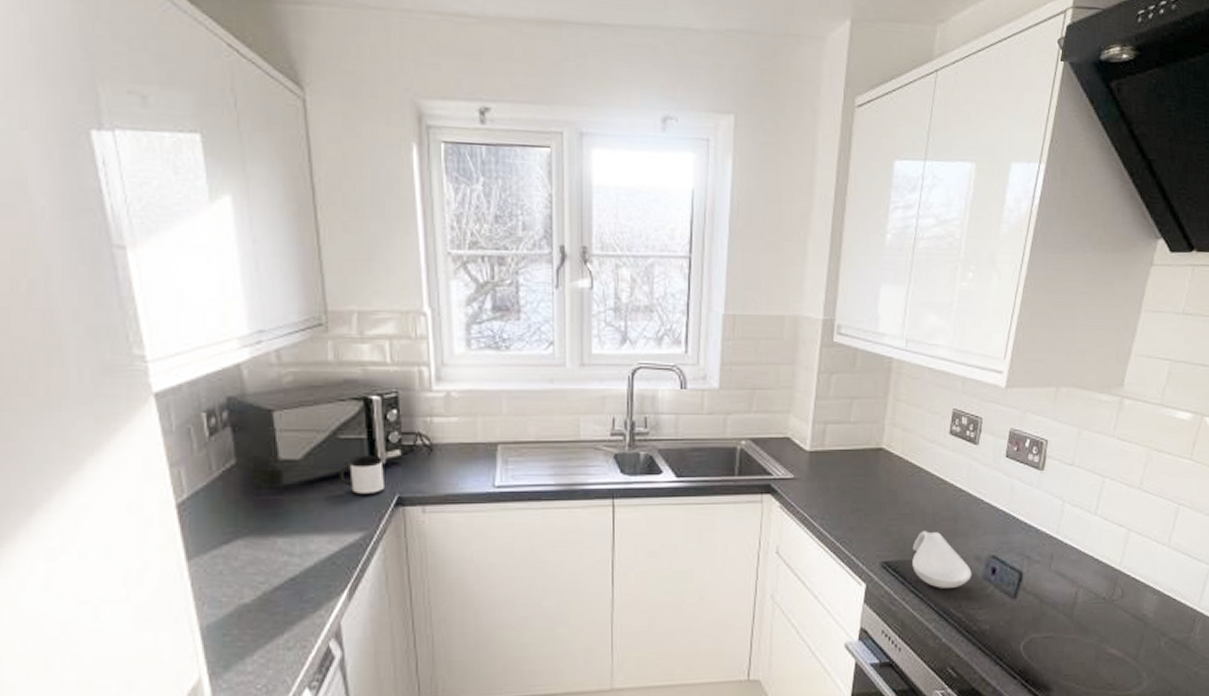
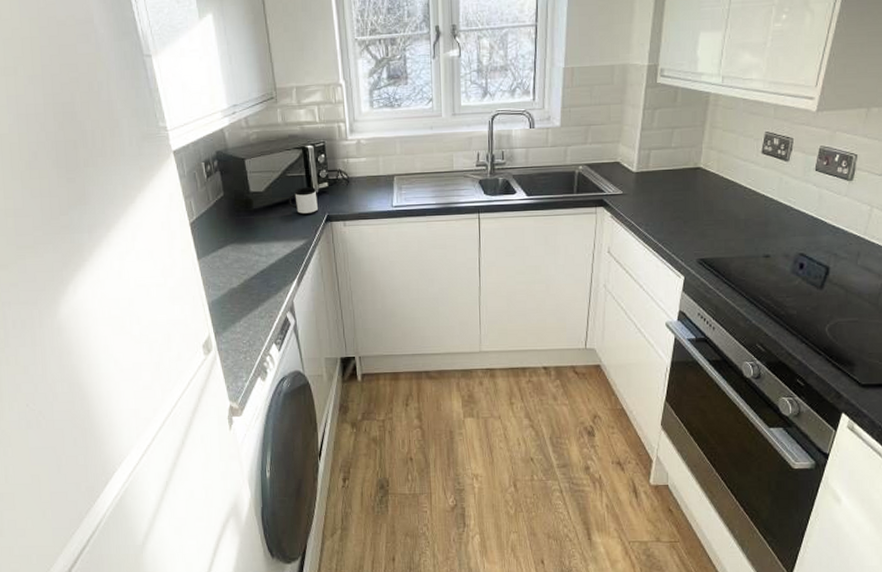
spoon rest: present [912,531,972,588] -> none [726,234,781,280]

